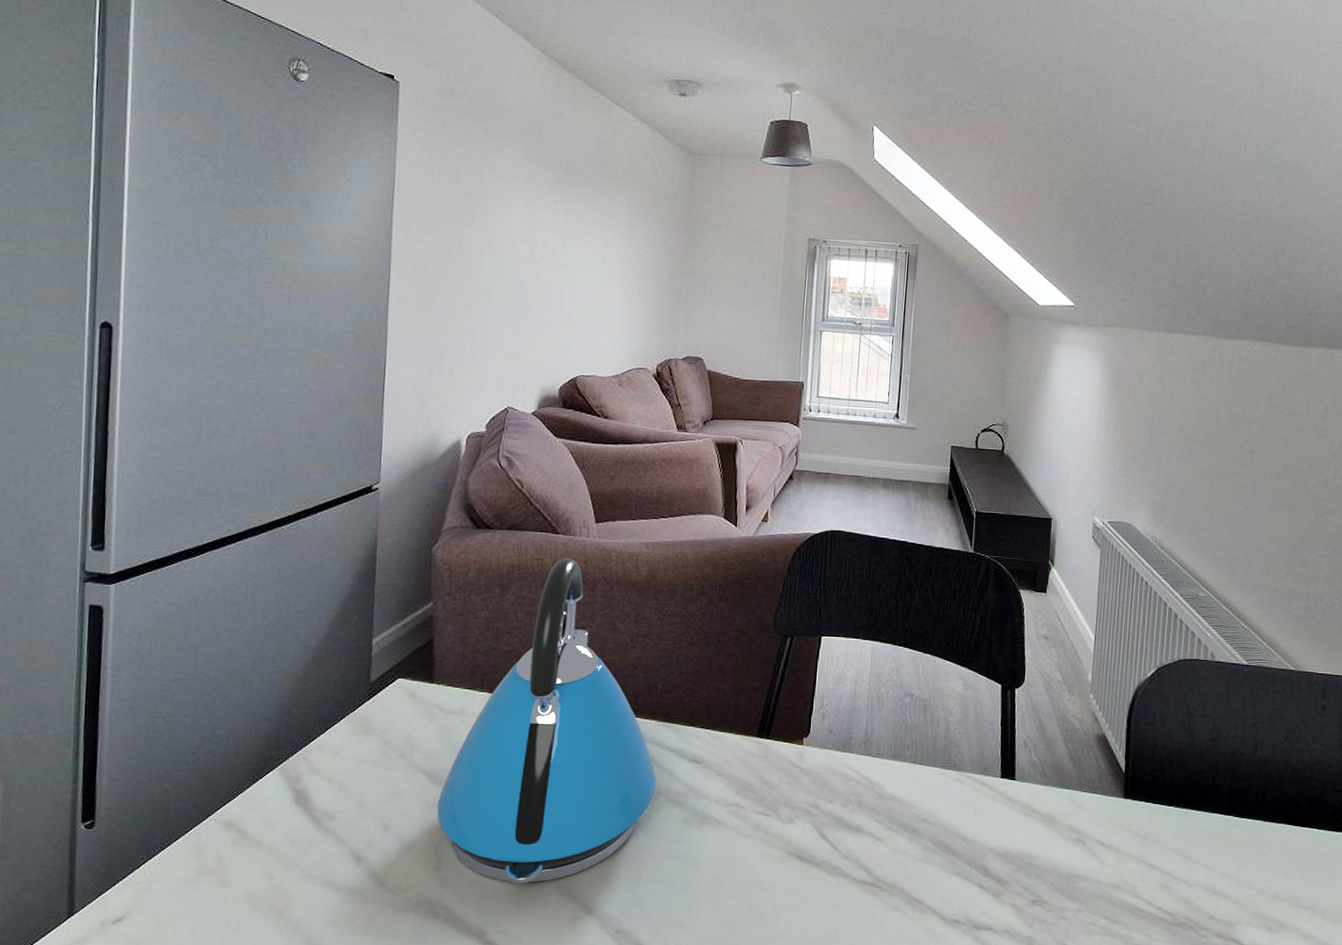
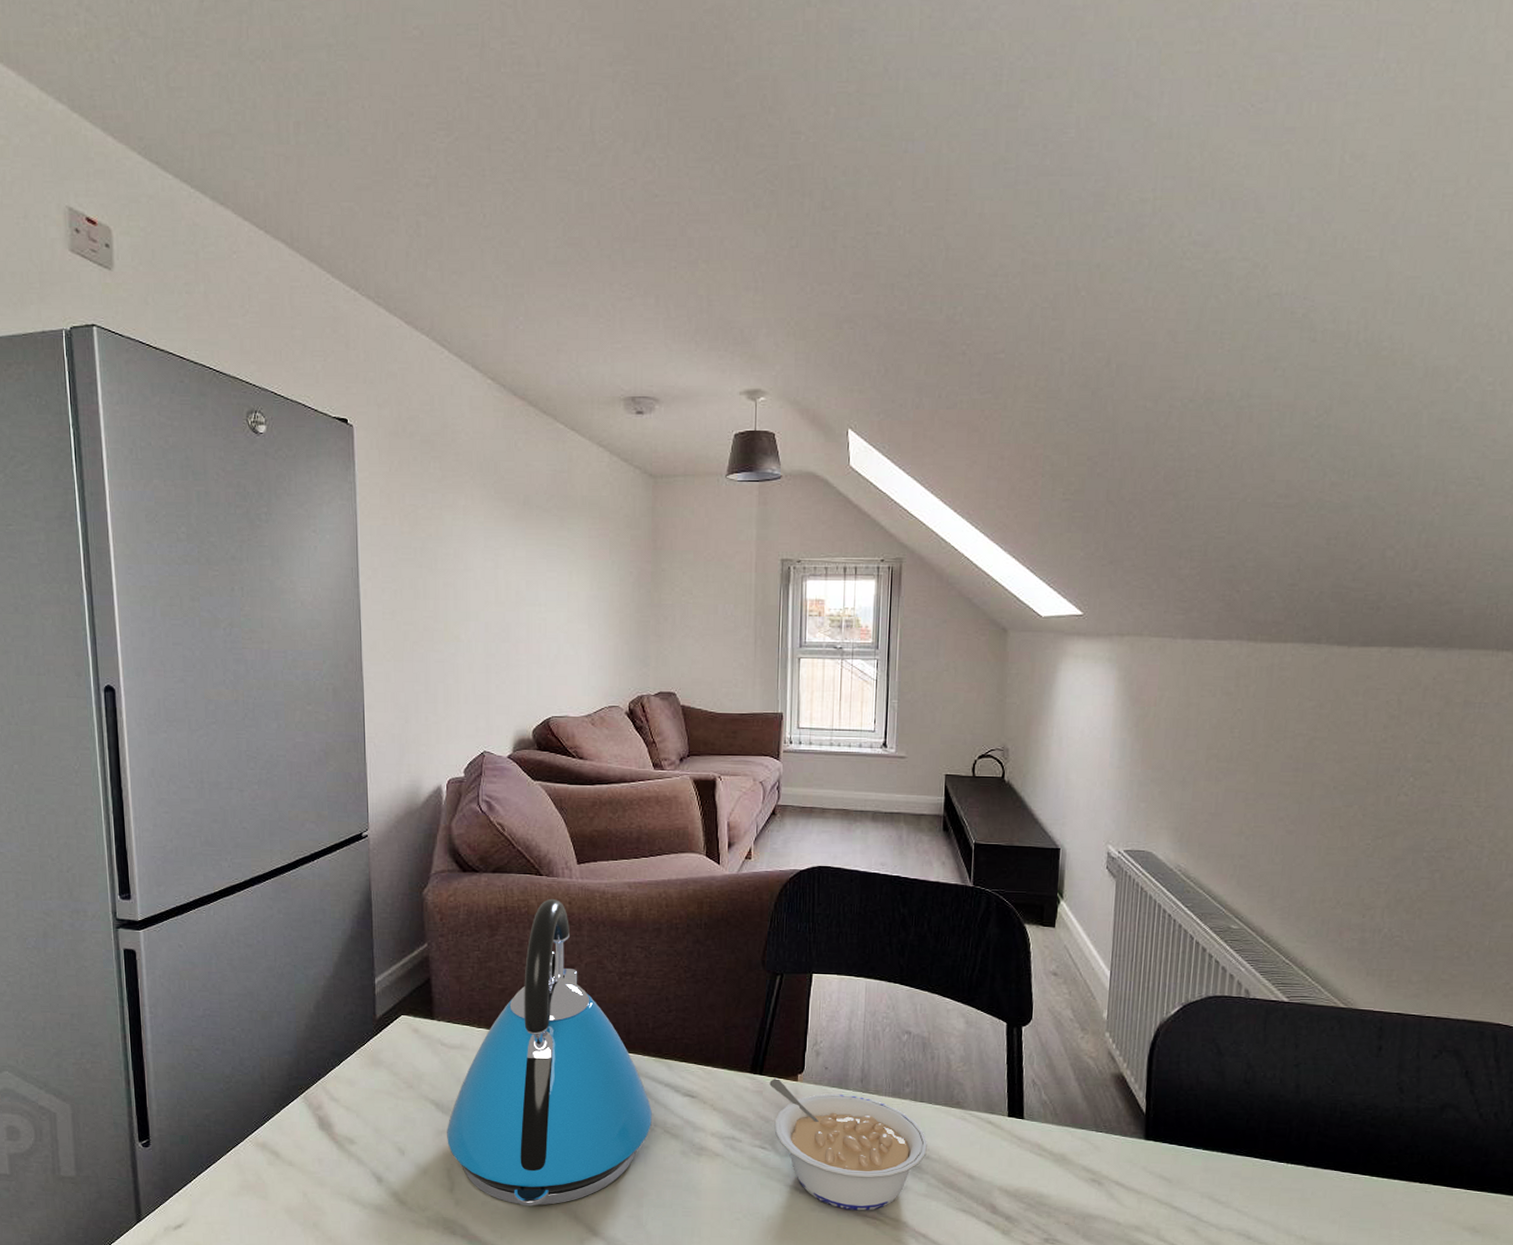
legume: none [775,742,925,878] -> present [769,1078,927,1211]

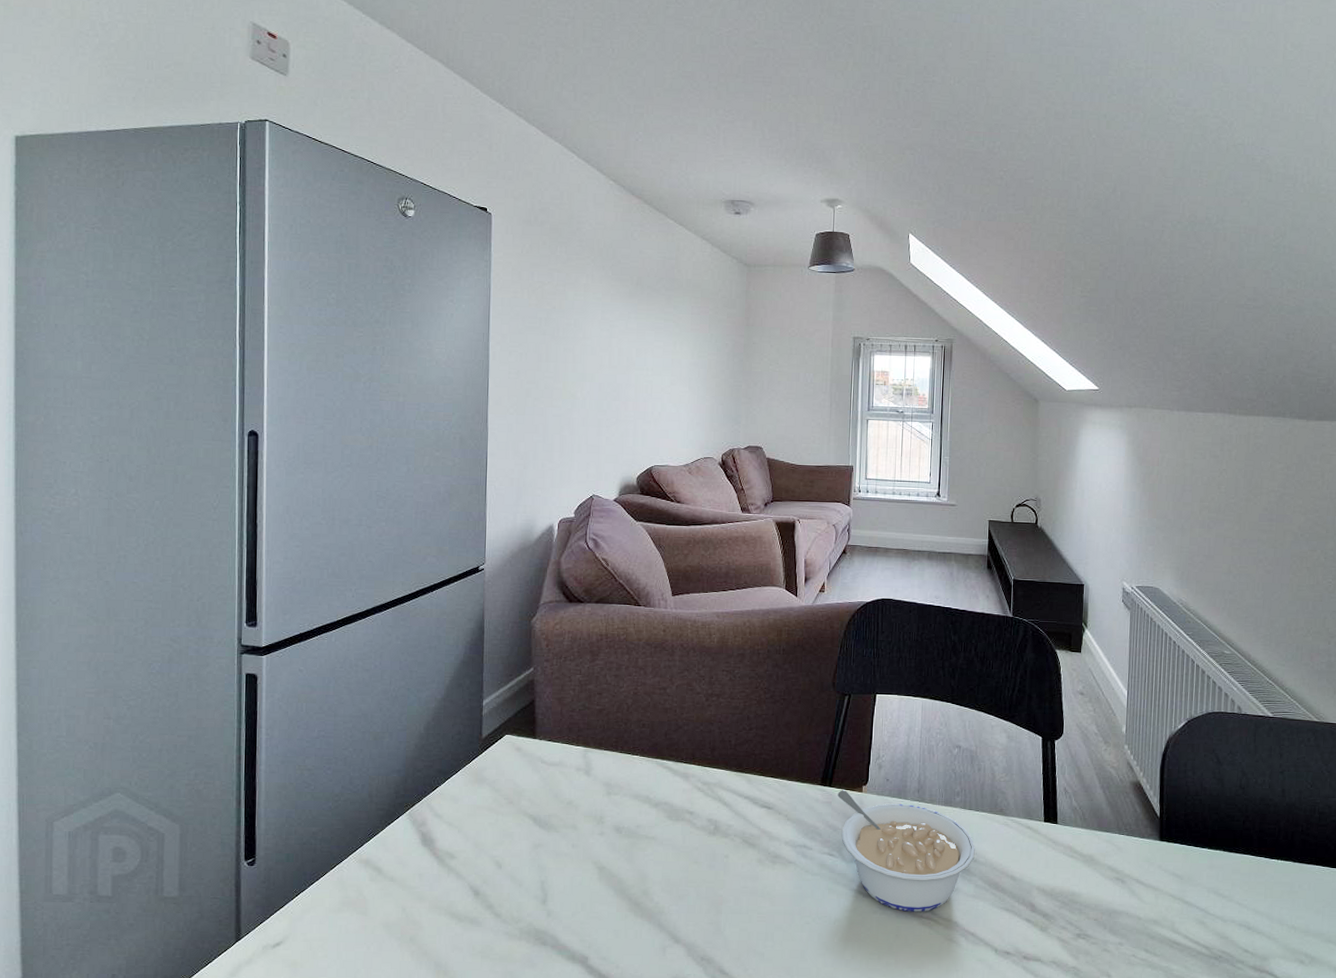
kettle: present [447,898,652,1206] -> none [542,626,732,915]

